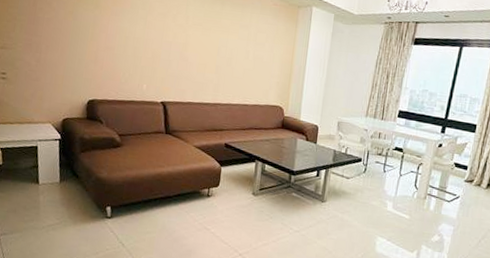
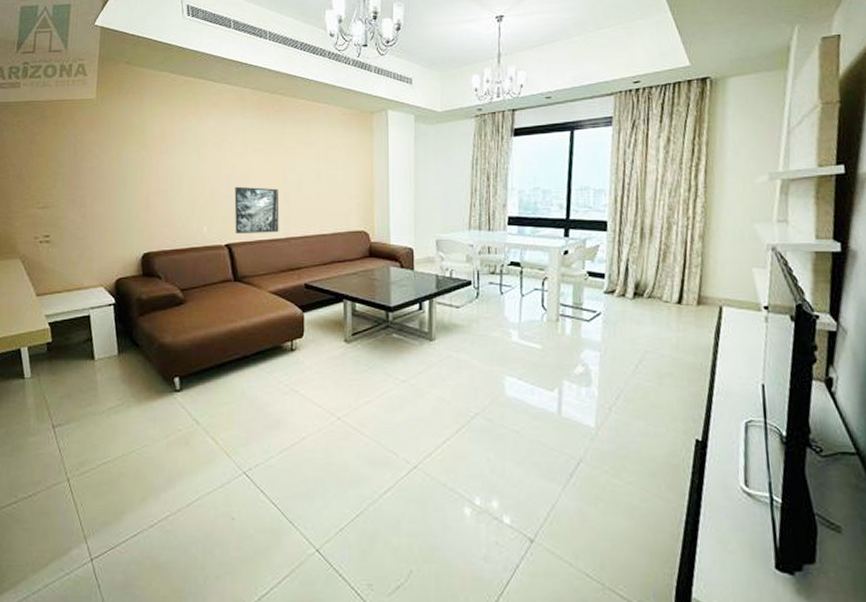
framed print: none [170,53,212,98] -> present [234,186,279,233]

